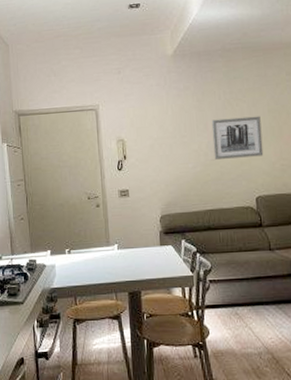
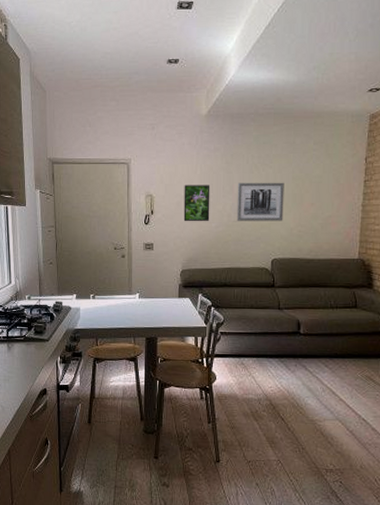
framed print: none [156,124,186,165] -> present [183,185,210,222]

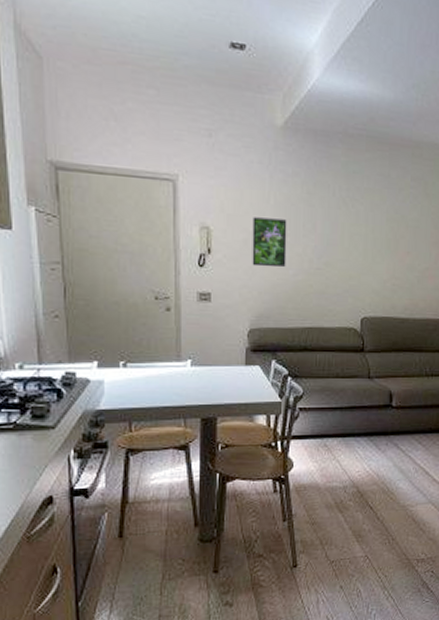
wall art: present [236,182,284,221] -> none [320,219,377,272]

